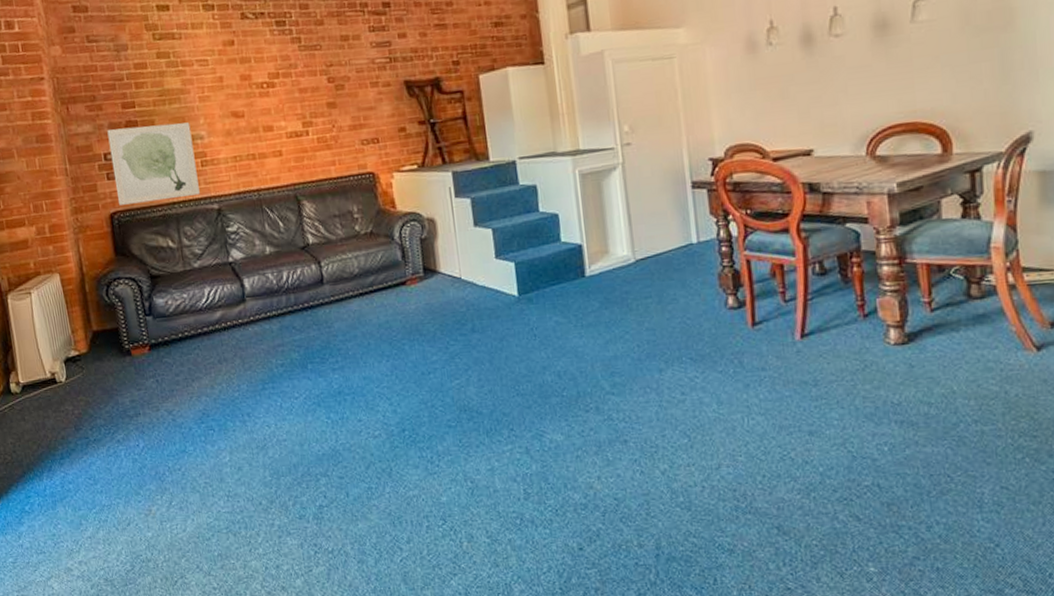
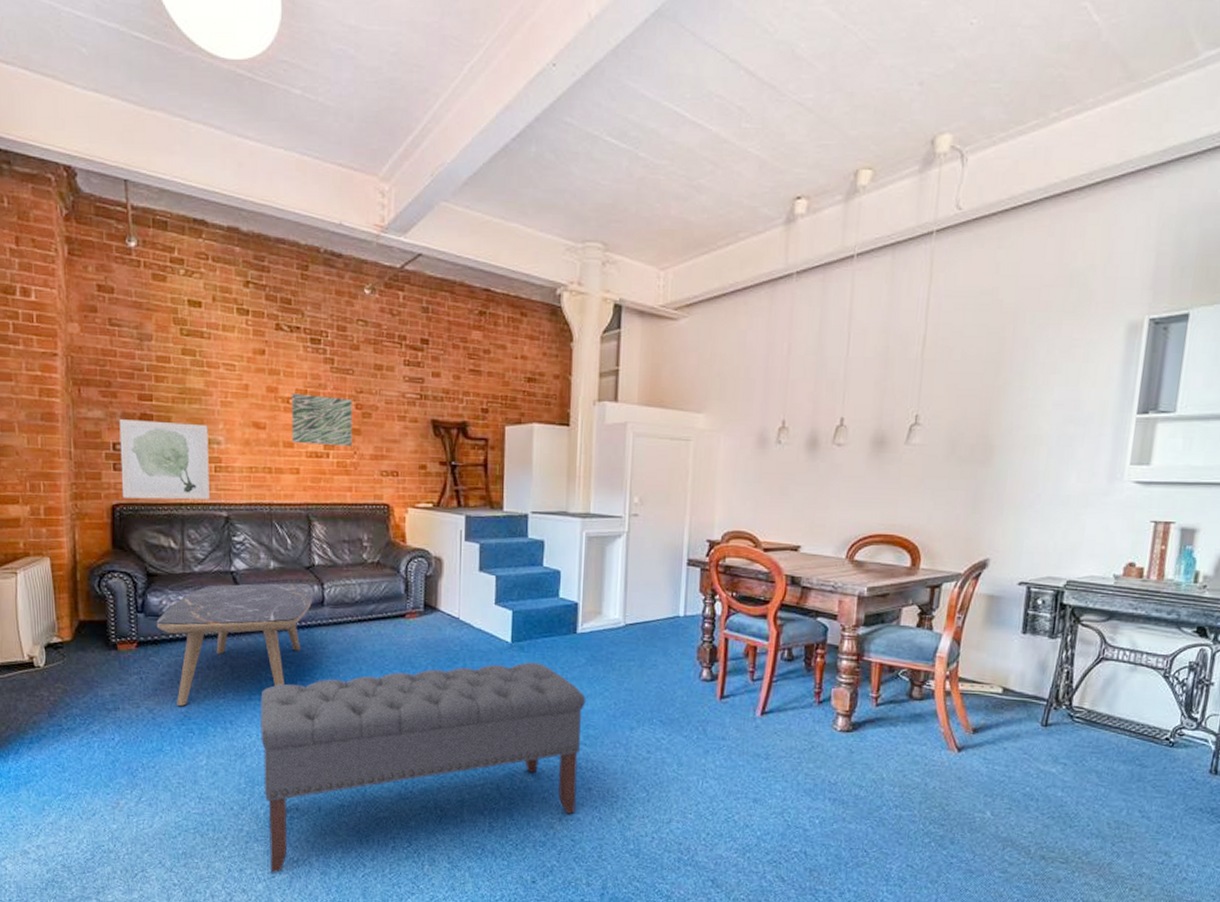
coffee table: none [164,264,312,404] -> present [156,583,313,706]
wall art: none [264,73,330,127] -> present [291,393,352,447]
bench: none [274,313,614,567] -> present [260,662,586,874]

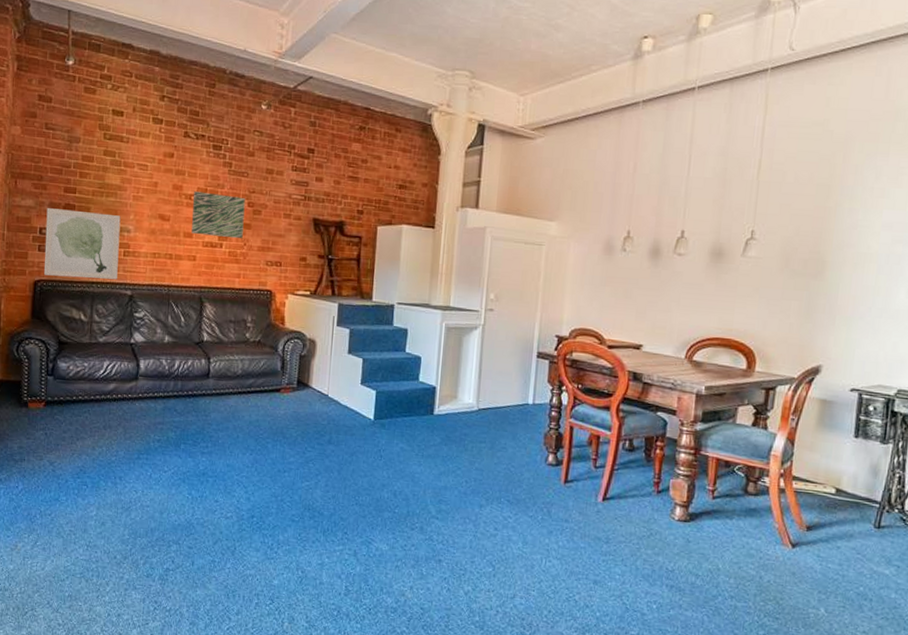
coffee table: present [156,583,313,706] -> none [63,354,201,461]
bench: present [260,662,586,874] -> none [144,439,440,621]

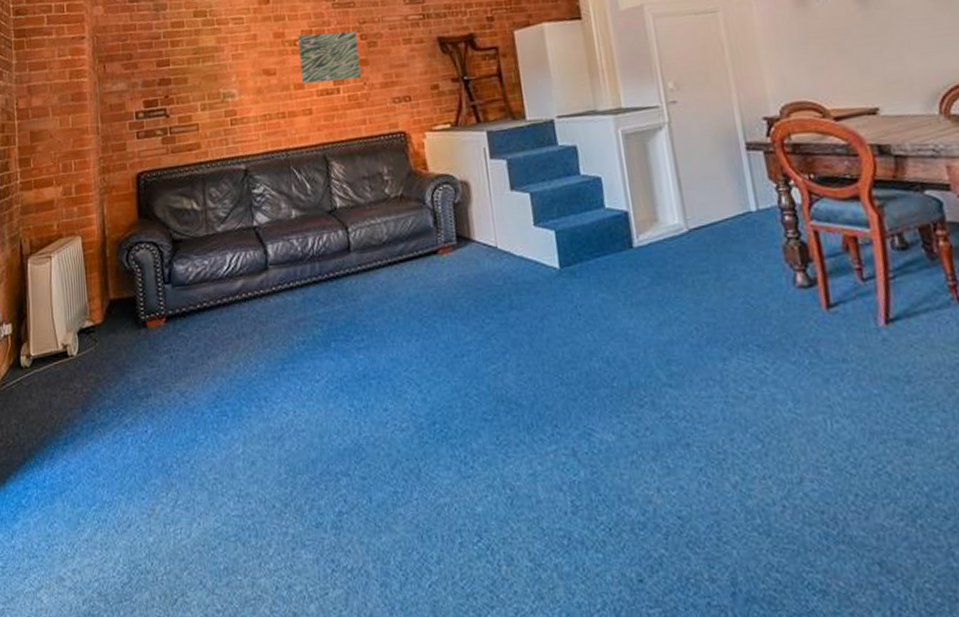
wall art: present [44,208,121,280] -> none [140,80,228,165]

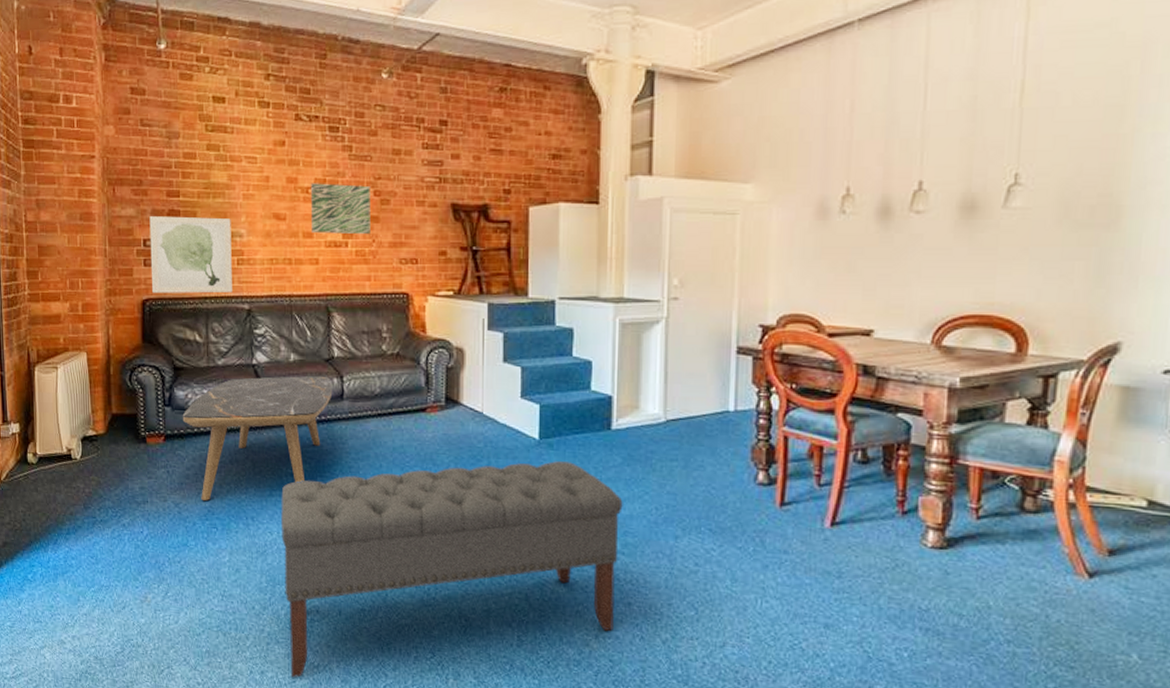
wall art: none [140,80,228,165] -> present [149,216,232,294]
coffee table: none [183,230,339,385] -> present [182,376,333,500]
bench: none [294,289,676,589] -> present [281,461,623,678]

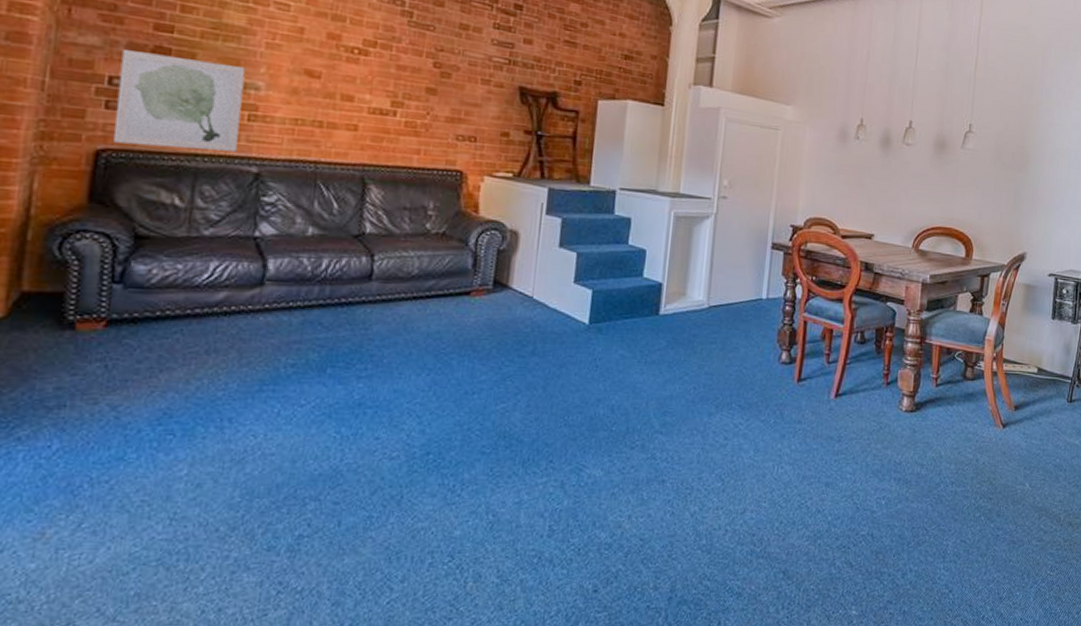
coffee table: present [182,376,333,500] -> none [138,252,360,401]
bench: present [281,461,623,678] -> none [261,345,665,611]
wall art: present [310,183,370,235] -> none [353,43,430,107]

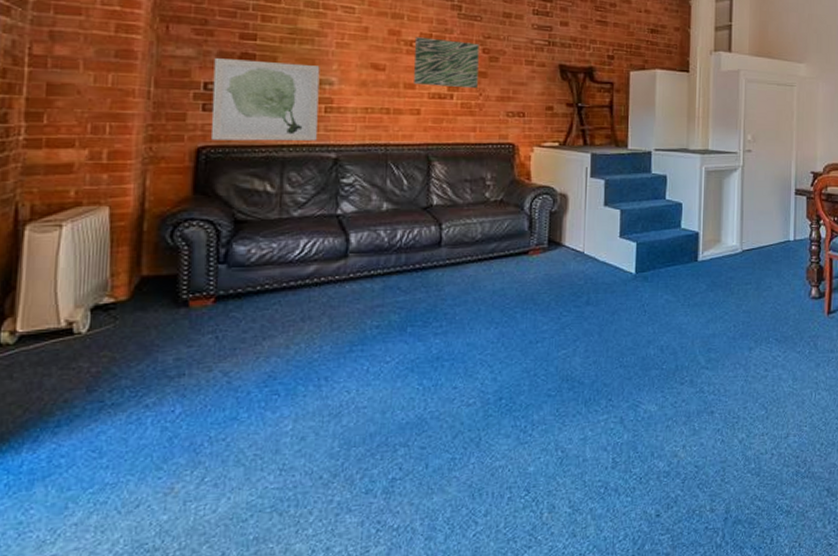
wall art: none [353,43,430,107] -> present [413,37,479,89]

